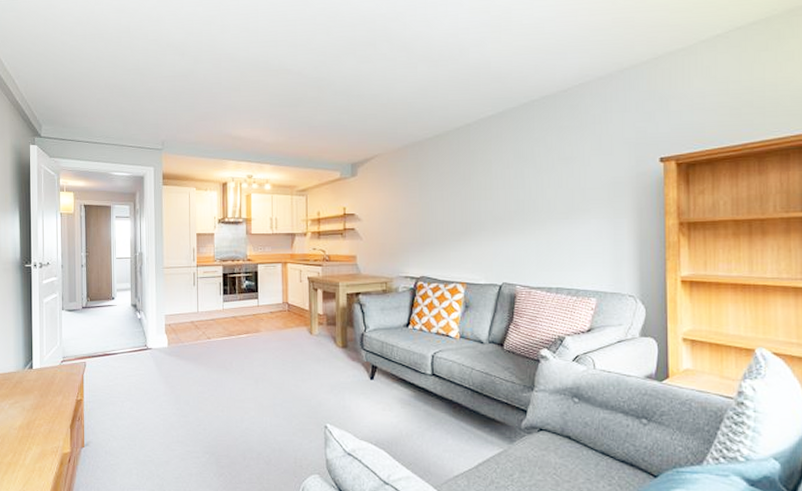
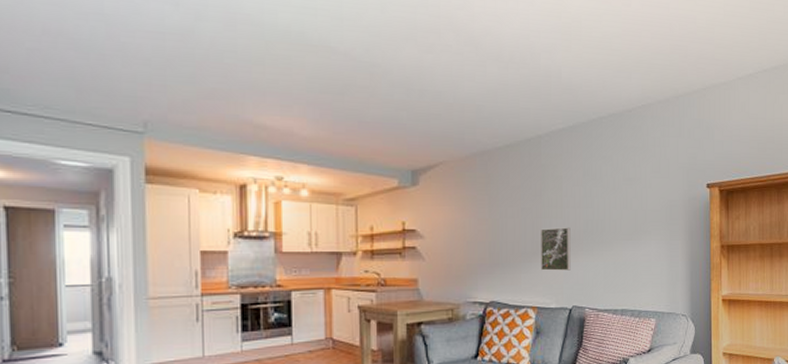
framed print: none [470,208,501,249] -> present [541,227,571,271]

